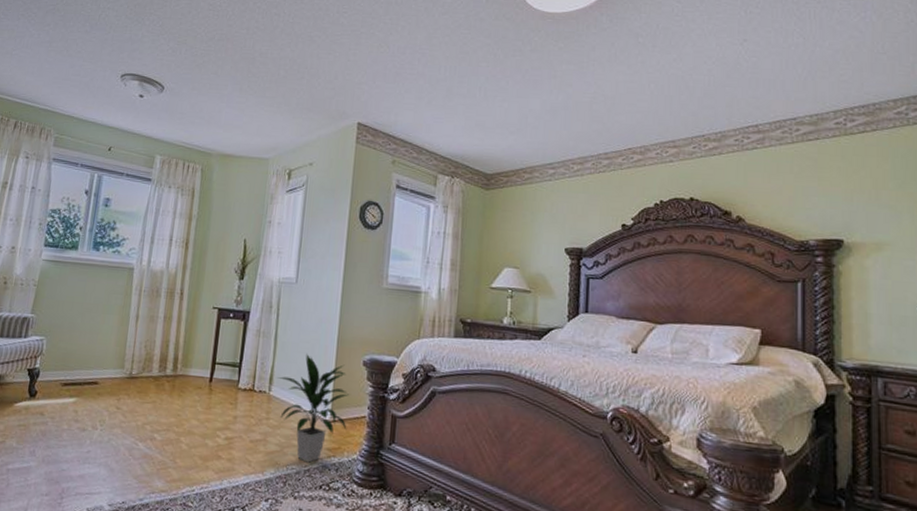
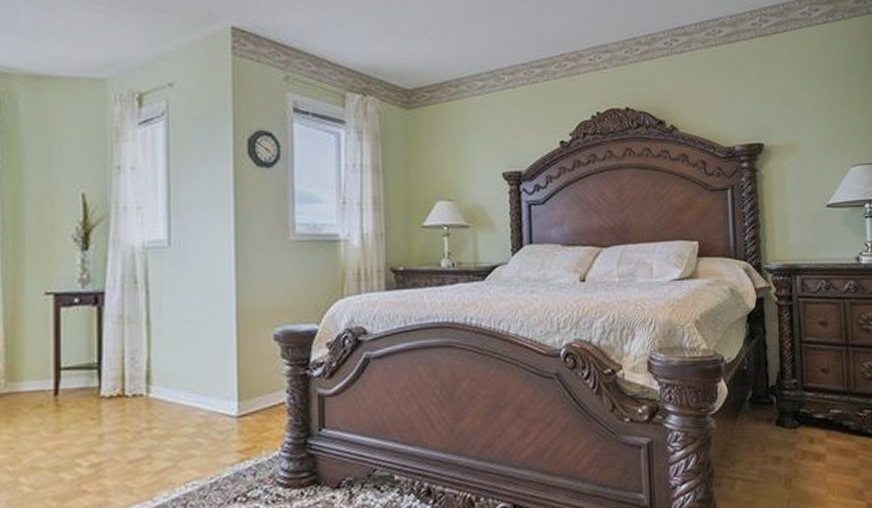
indoor plant: present [277,354,350,463] -> none [157,337,262,474]

